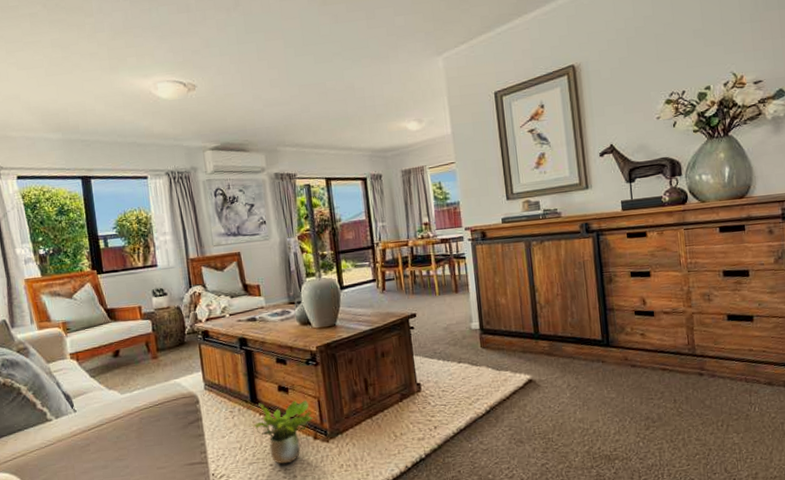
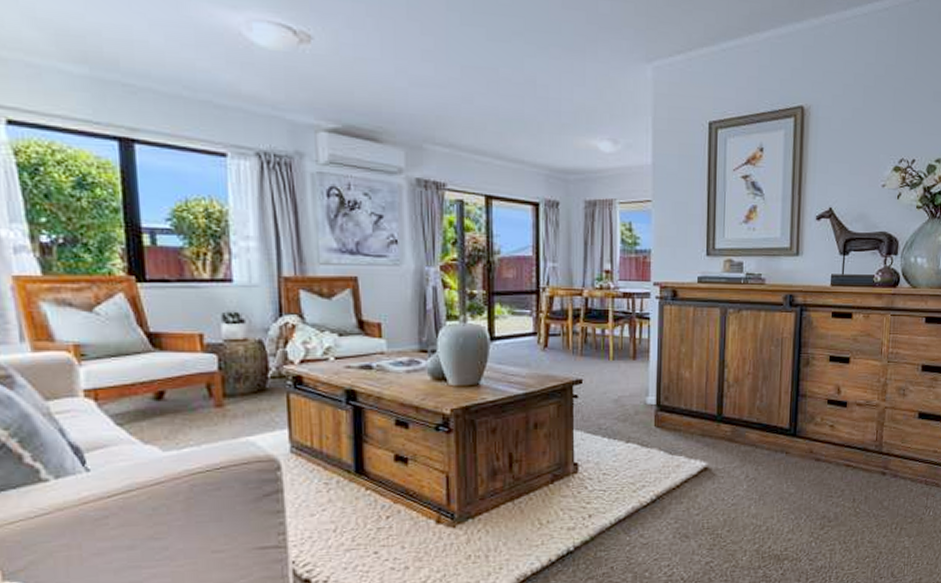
potted plant: present [252,399,317,464] -> none [353,474,443,552]

